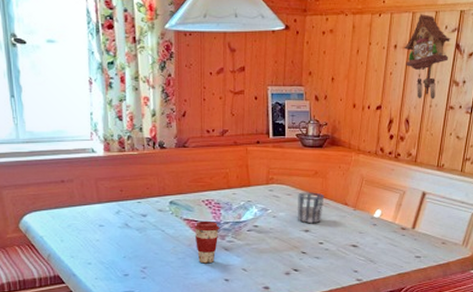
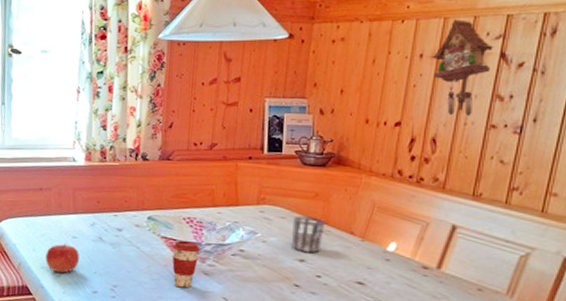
fruit: none [74,232,109,261] -> present [45,243,80,273]

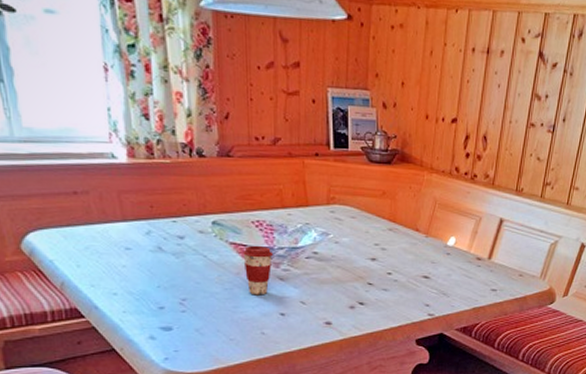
fruit: present [45,243,80,273] -> none [94,256,138,291]
cup: present [290,216,326,253] -> none [362,215,393,252]
cuckoo clock: present [433,19,495,116] -> none [484,13,534,115]

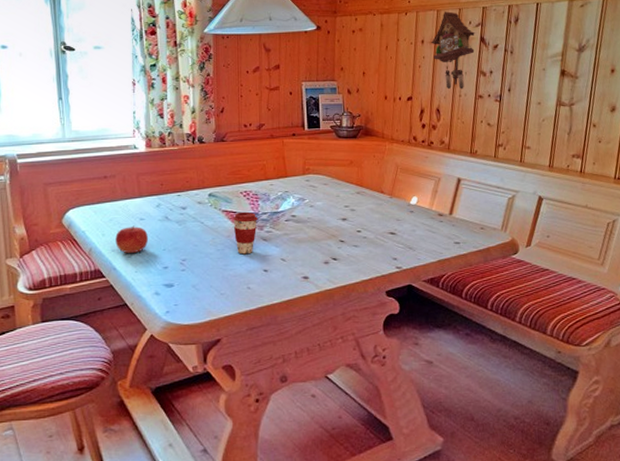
fruit: none [94,256,138,291] -> present [115,225,149,254]
cuckoo clock: none [484,13,534,115] -> present [431,11,476,90]

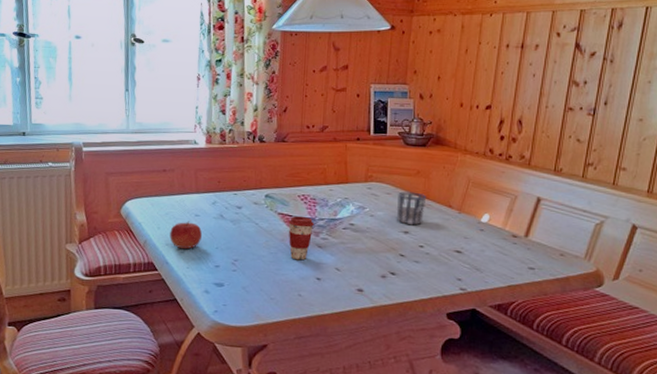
cup: none [333,181,361,212] -> present [396,191,427,226]
cuckoo clock: present [431,11,476,90] -> none [518,14,570,100]

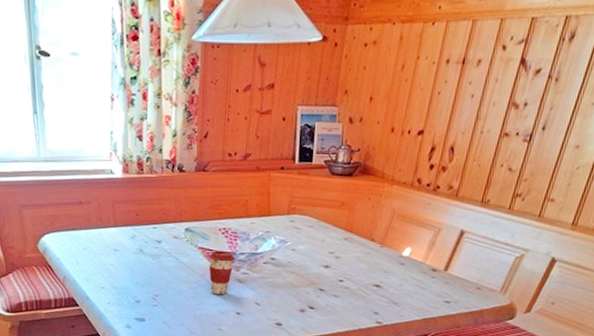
fruit: present [170,221,203,250] -> none [89,256,123,285]
cup: present [396,191,427,226] -> none [317,224,350,260]

